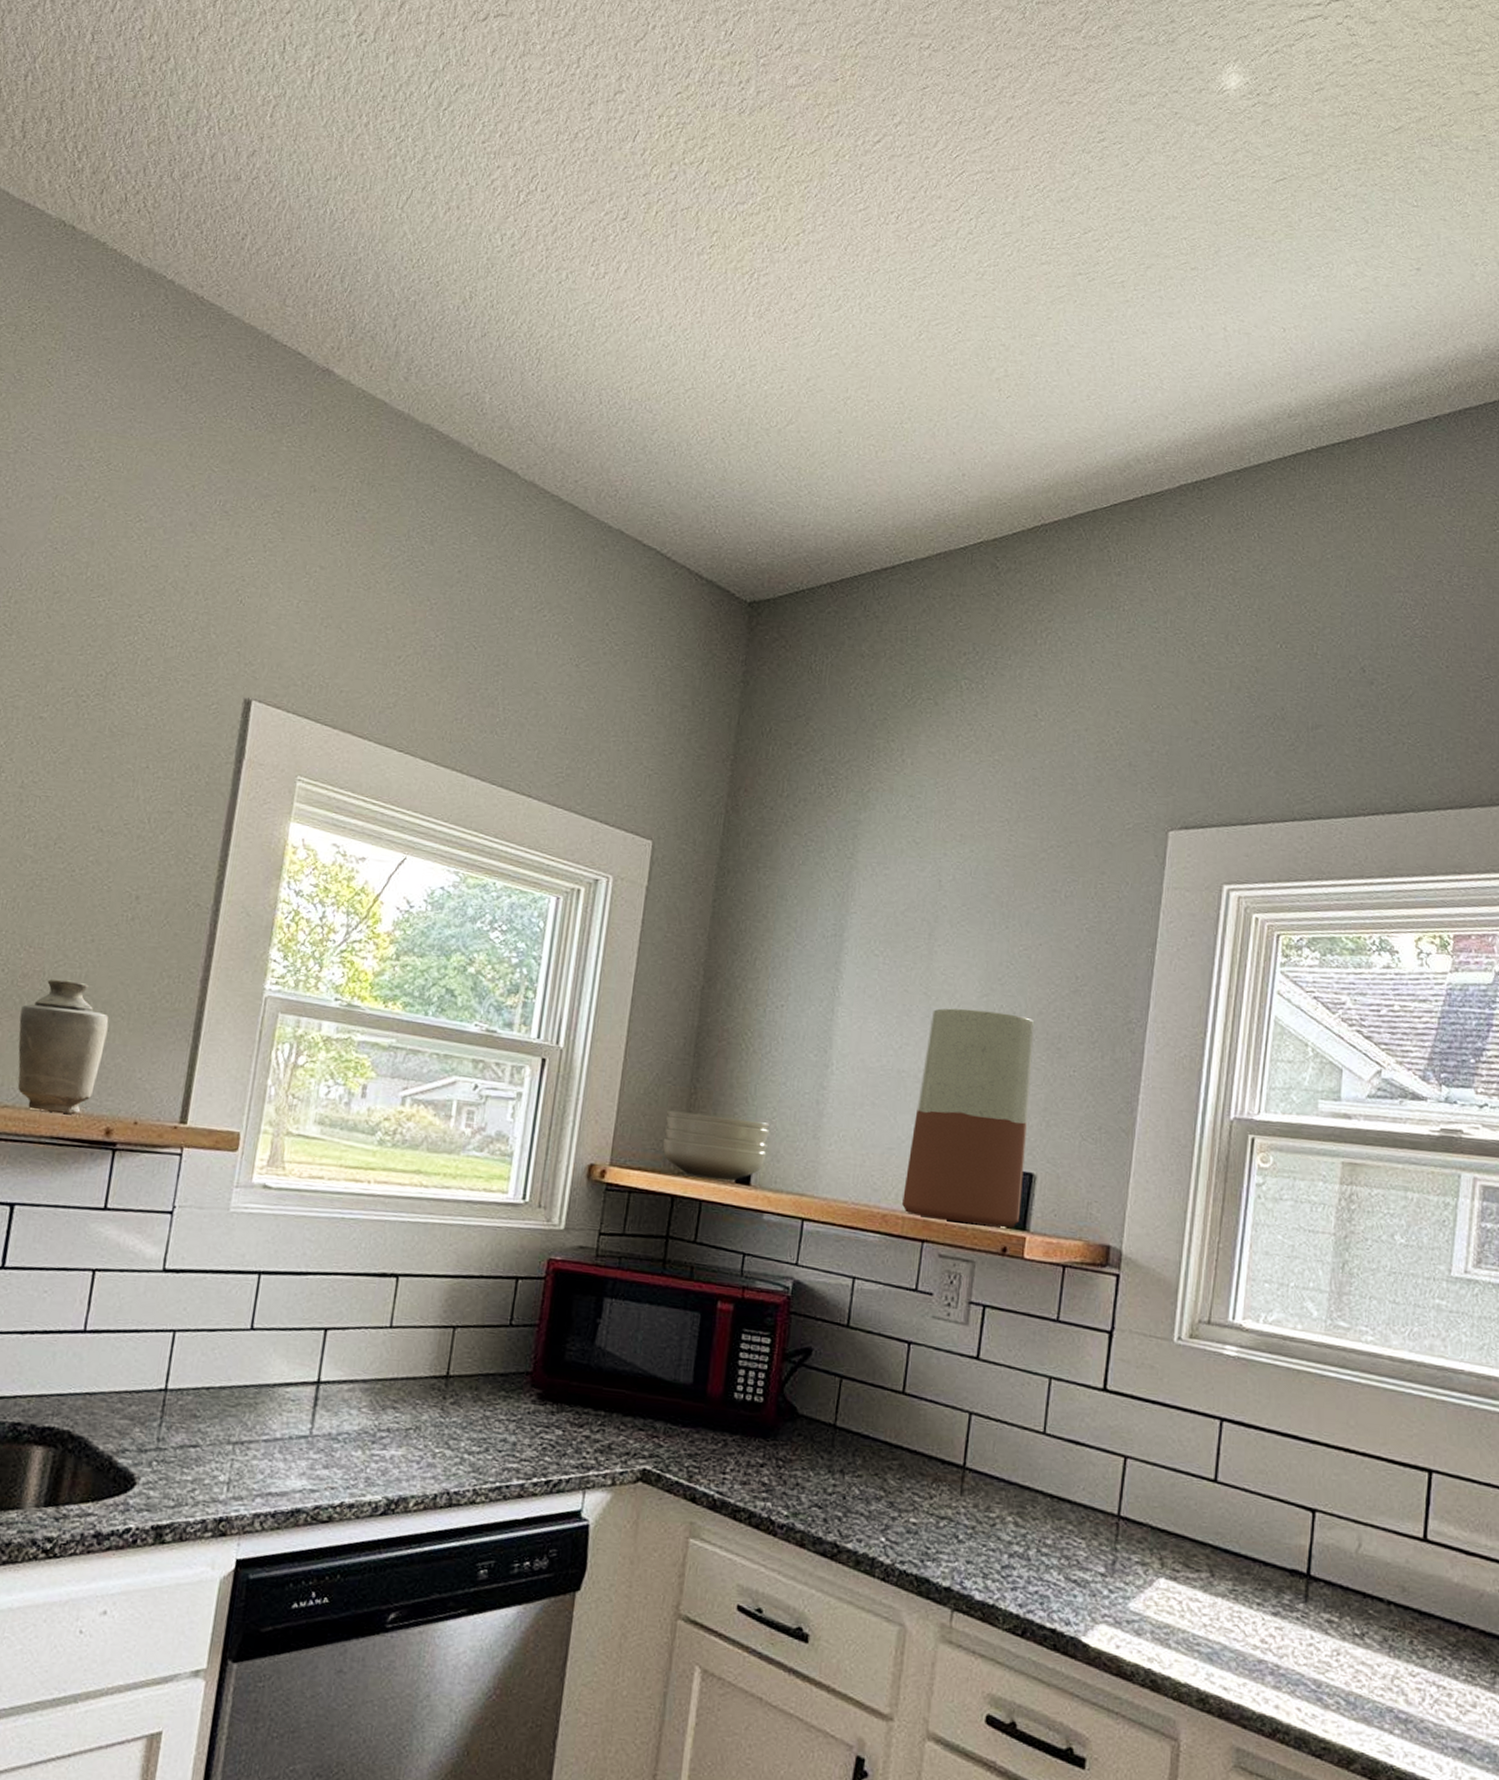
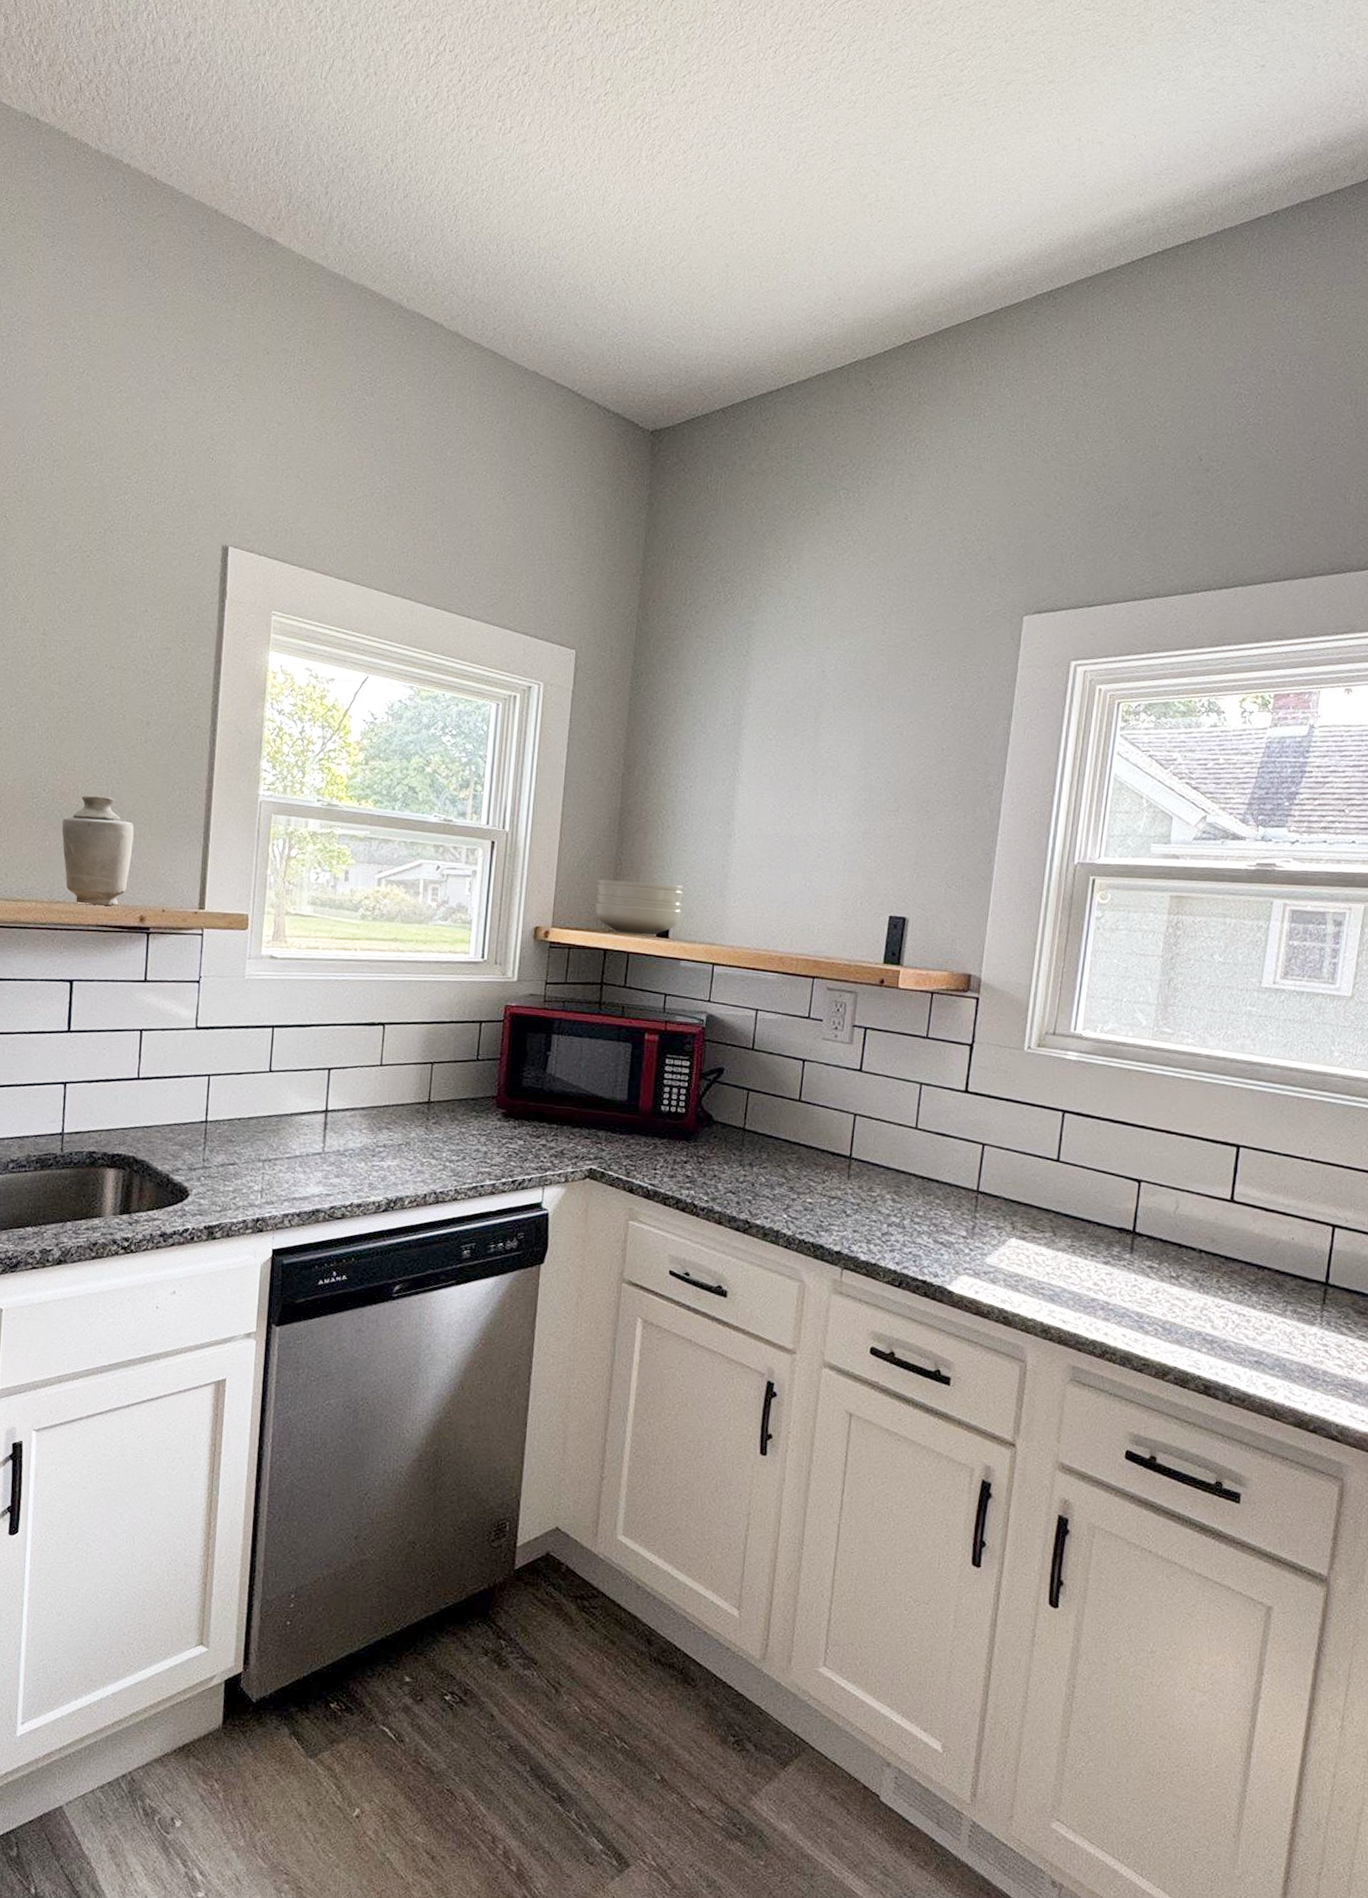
vase: present [902,1008,1035,1229] -> none [796,781,907,964]

